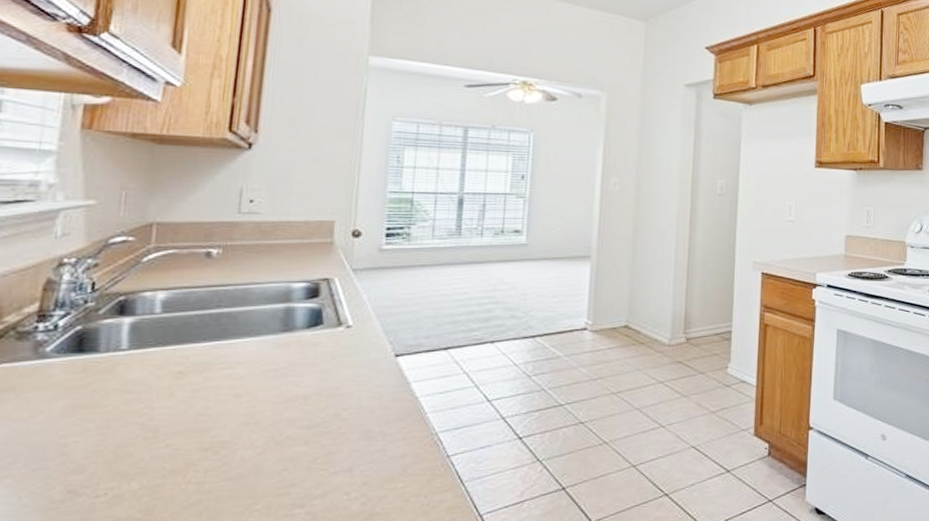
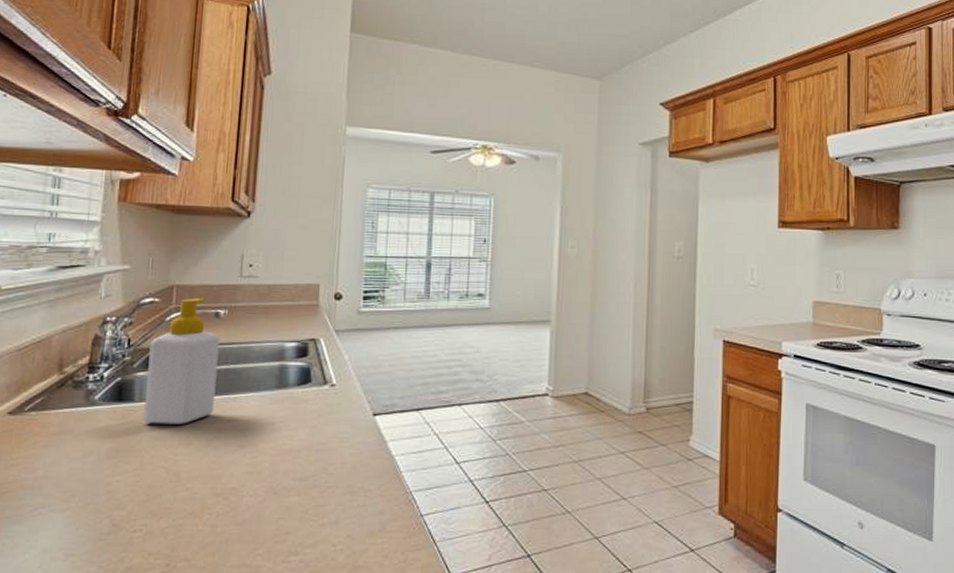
soap bottle: none [111,236,211,376] -> present [143,297,220,424]

